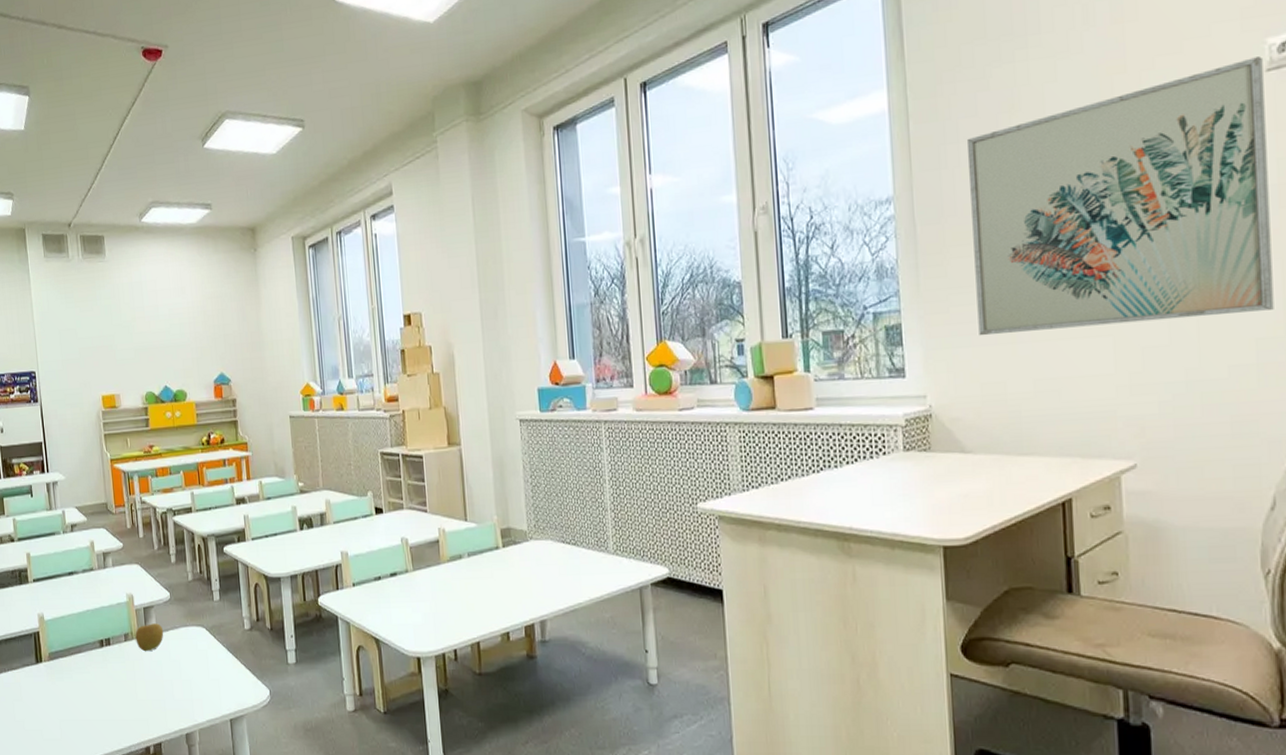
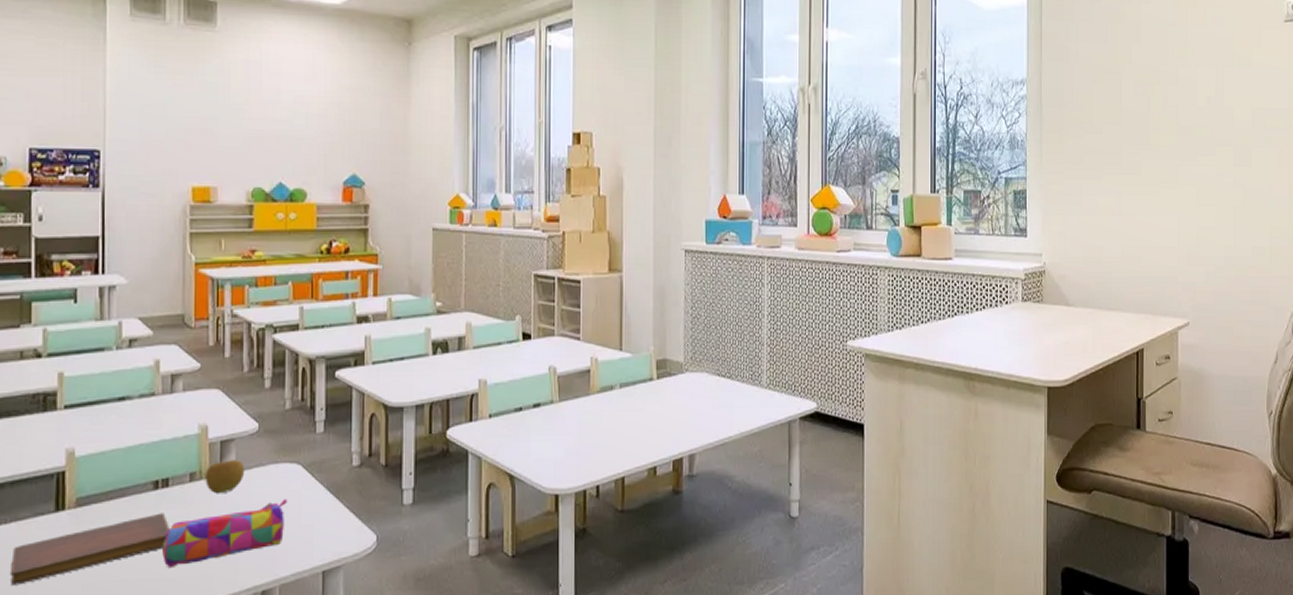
notebook: none [12,666,115,720] -> present [9,513,169,585]
pencil case: none [111,657,198,712] -> present [162,499,287,569]
wall art: present [968,56,1274,336] -> none [1084,10,1283,207]

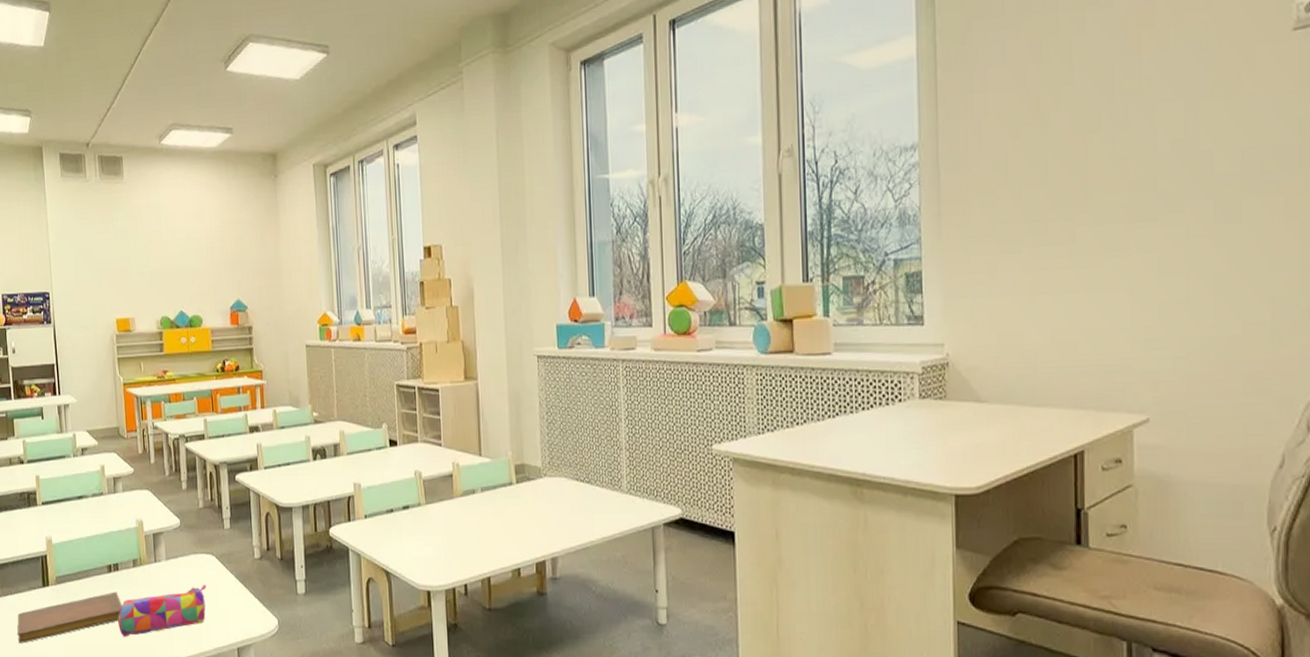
apple: present [205,460,245,494] -> none [144,550,173,578]

